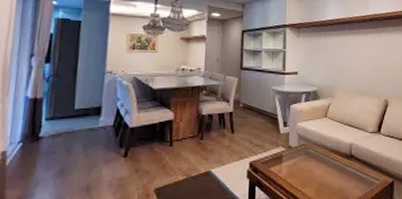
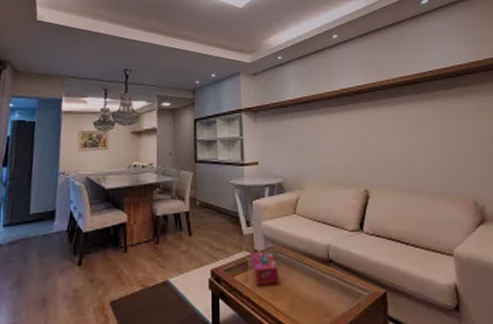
tissue box: none [286,147,309,175] -> present [251,251,279,286]

